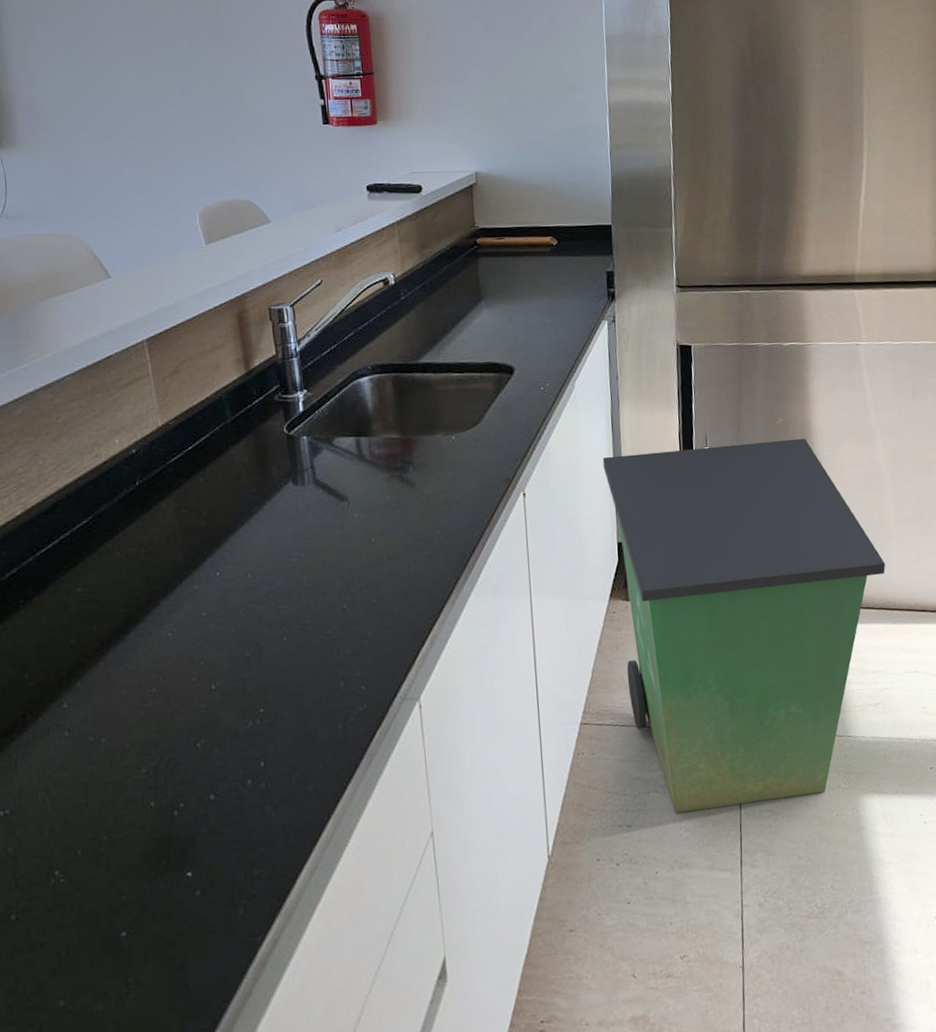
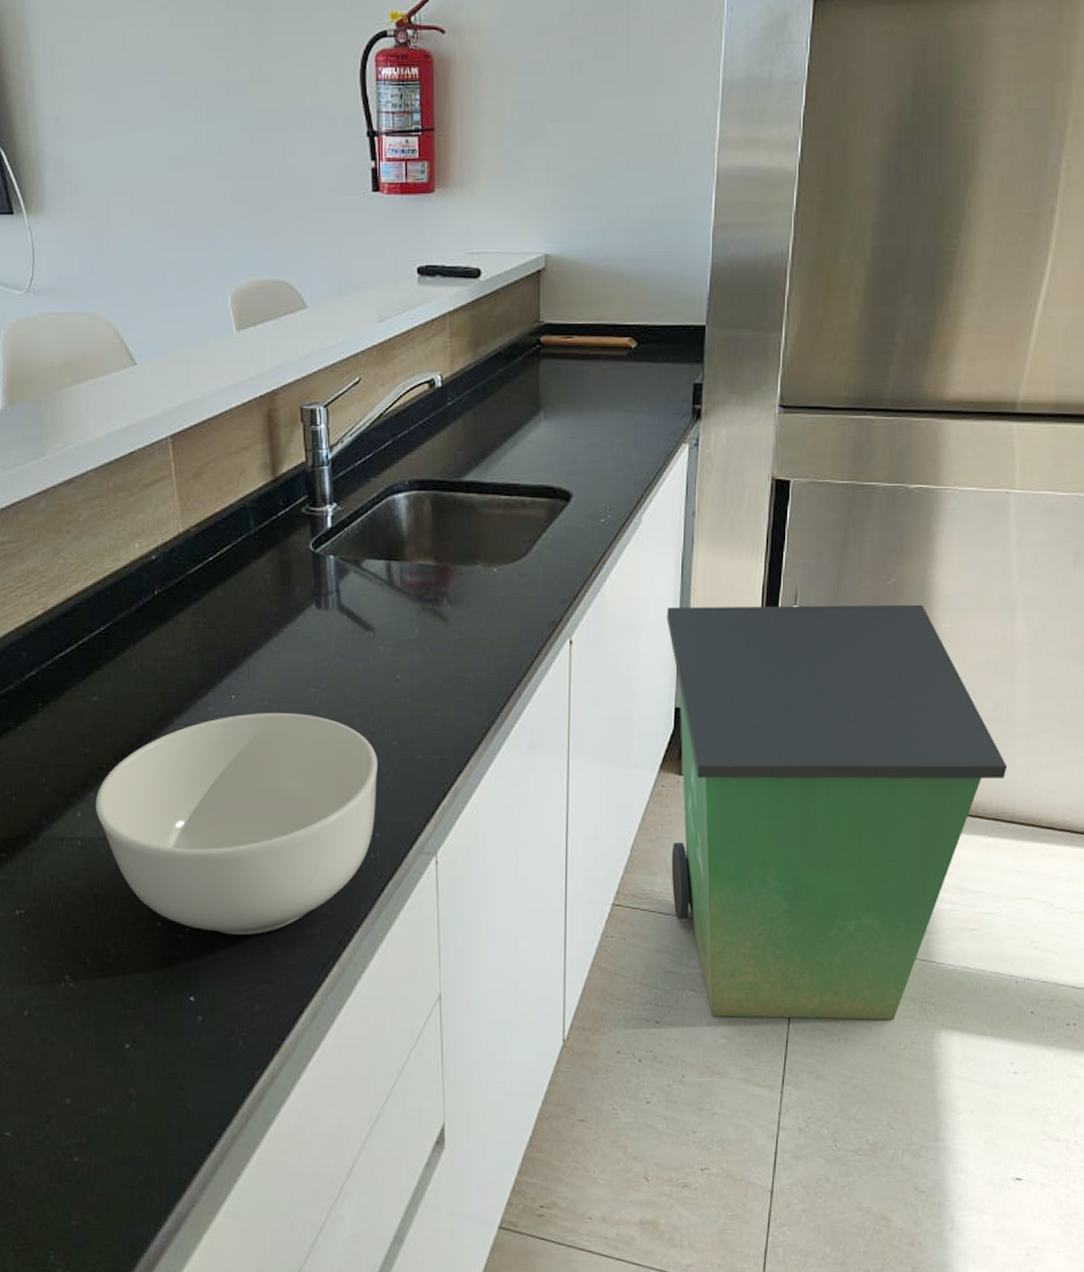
bowl: none [82,582,360,804] -> present [95,713,378,935]

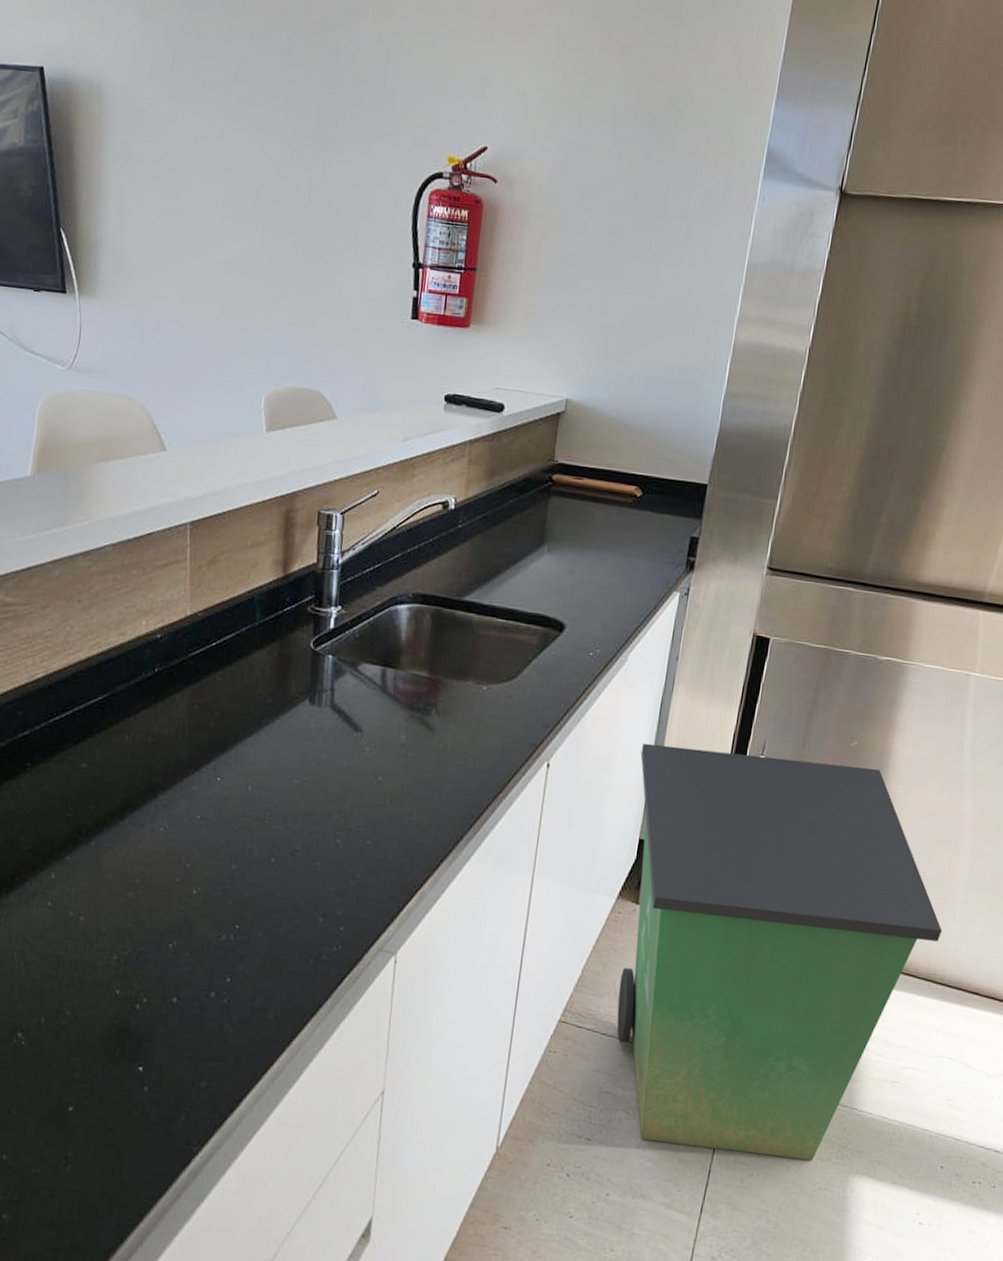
bowl: present [95,713,378,935] -> none [70,797,351,1013]

